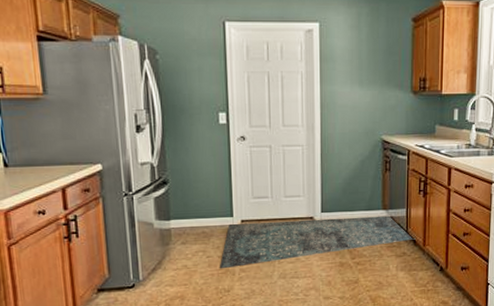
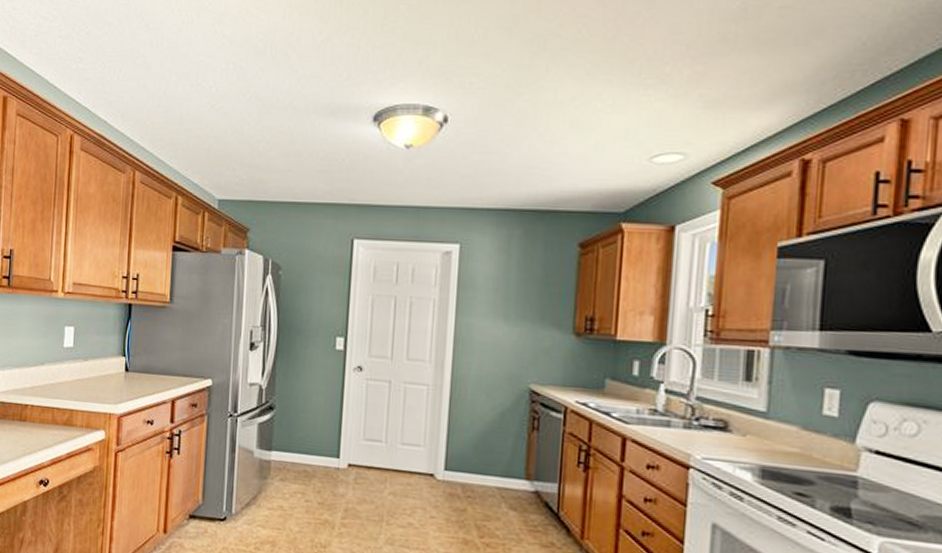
rug: present [219,215,416,269] -> none [317,467,570,528]

